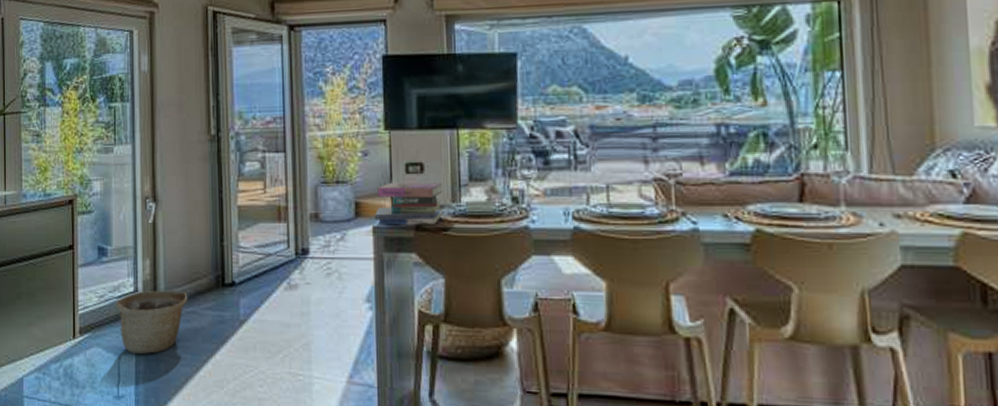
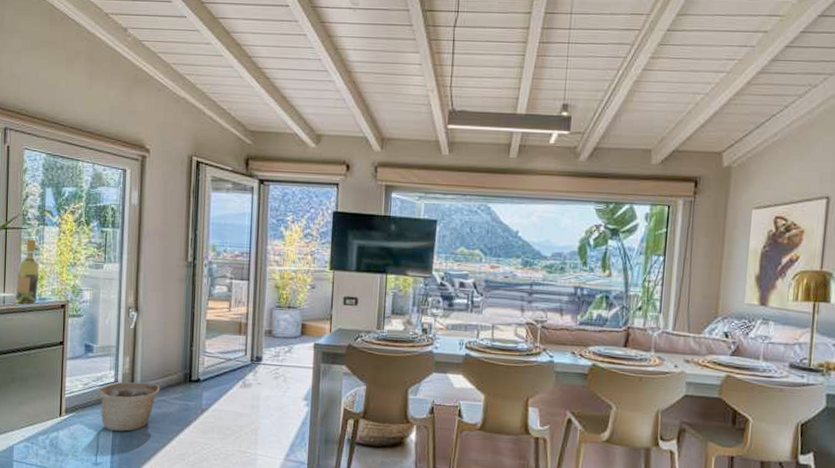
bottle: none [18,124,43,203] -> present [15,239,40,305]
books: present [374,183,443,226] -> none [315,311,371,346]

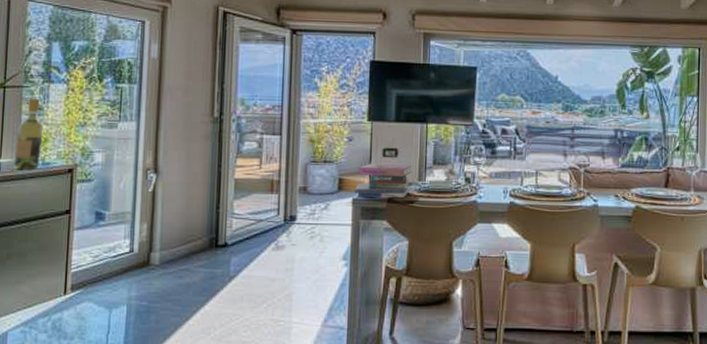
basket: present [97,382,160,431] -> none [109,250,182,307]
books: none [315,311,371,346] -> present [354,164,412,199]

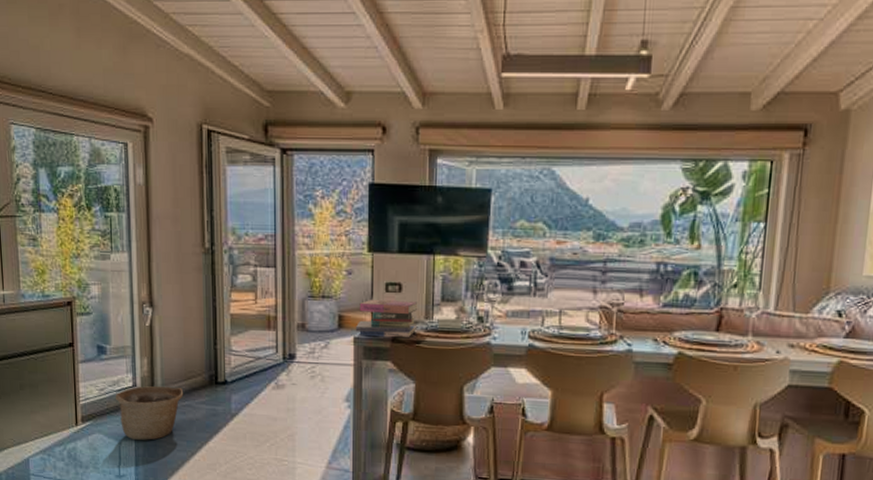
bottle: present [14,98,44,171] -> none [15,228,40,303]
basket: none [109,250,182,307] -> present [115,386,184,440]

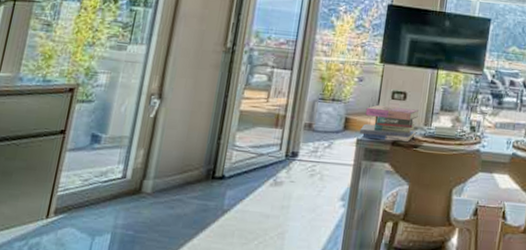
basket: present [115,386,184,440] -> none [98,178,176,236]

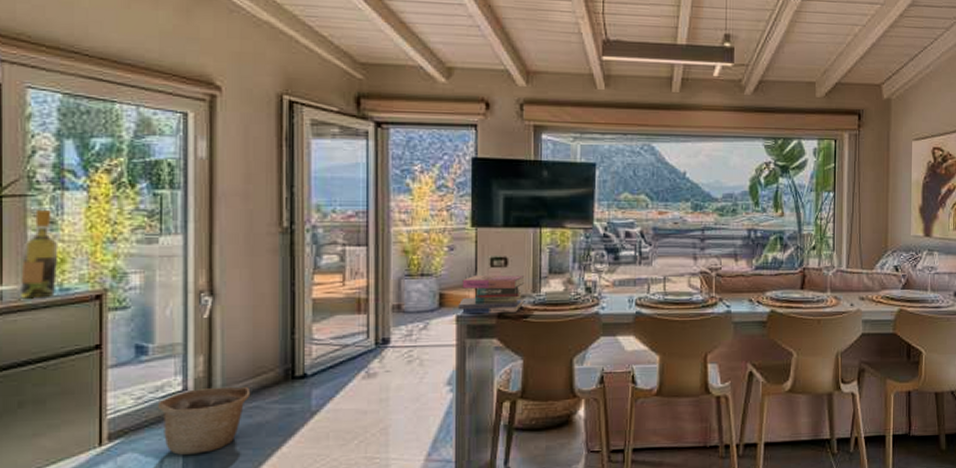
bottle: none [12,13,50,87] -> present [21,209,59,299]
basket: none [98,178,176,236] -> present [157,386,251,455]

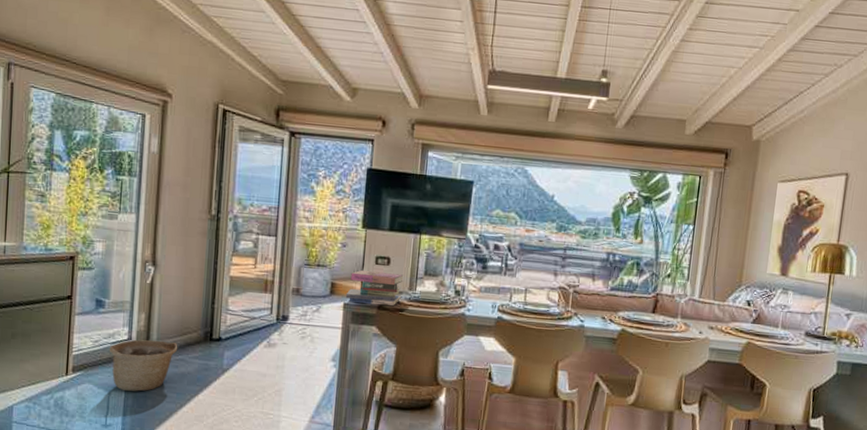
bottle: present [21,209,59,299] -> none [18,184,46,256]

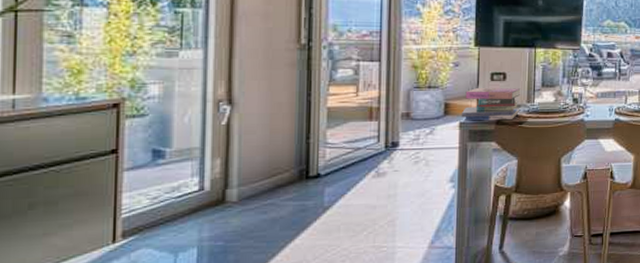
basket: present [108,339,178,392] -> none [173,185,266,249]

